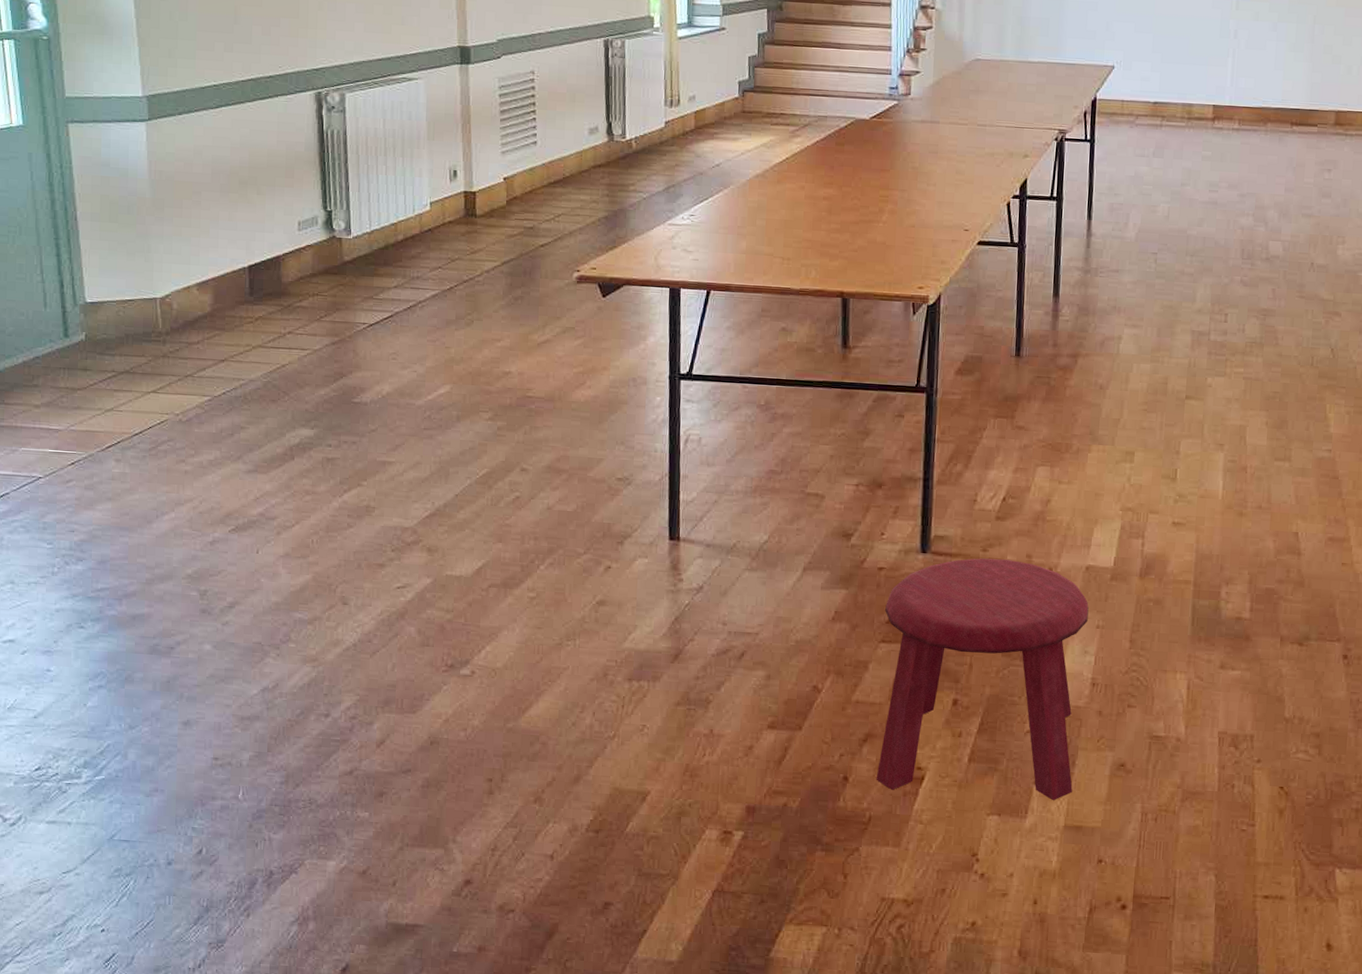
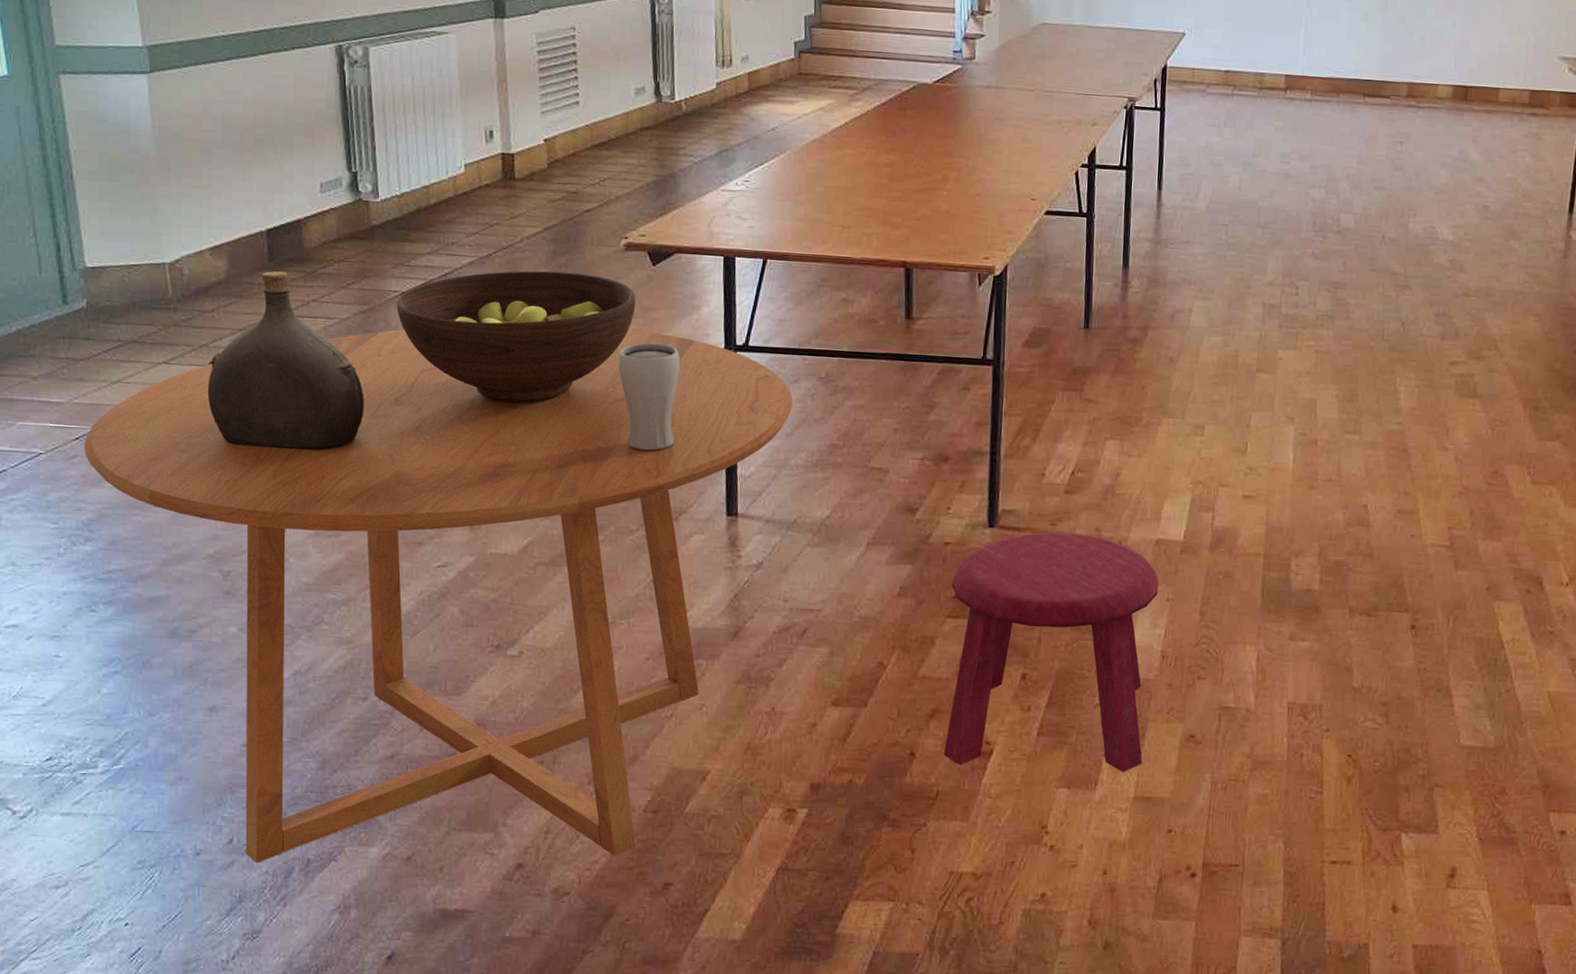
dining table: none [79,359,734,875] -> present [84,329,793,863]
water jug: none [191,305,333,475] -> present [207,271,364,451]
fruit bowl: none [365,303,587,429] -> present [397,270,636,402]
drinking glass: none [569,371,628,477] -> present [618,342,681,451]

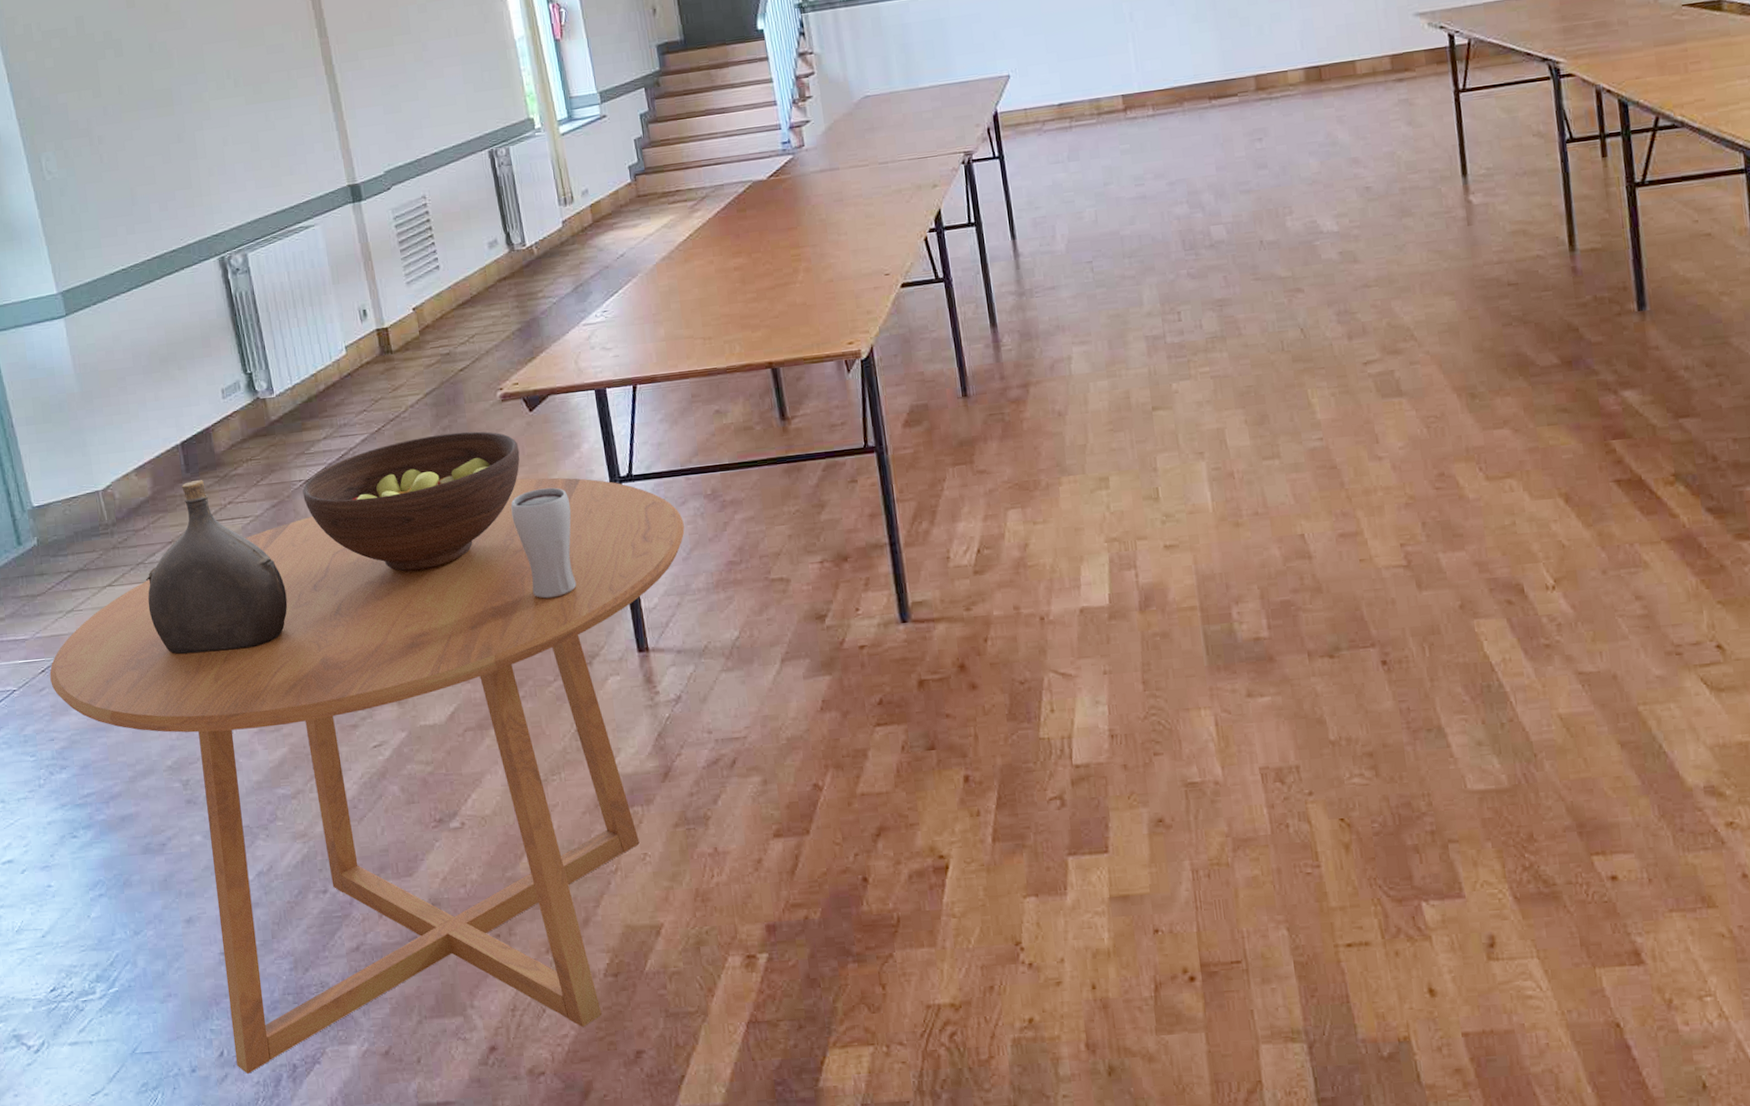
stool: present [943,532,1159,772] -> none [874,615,1111,885]

